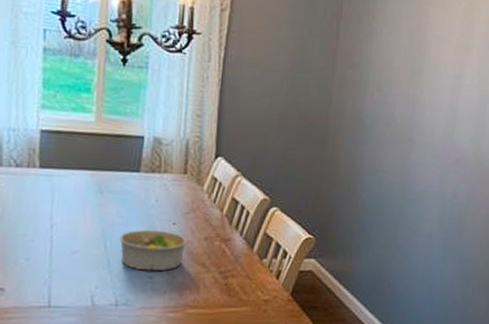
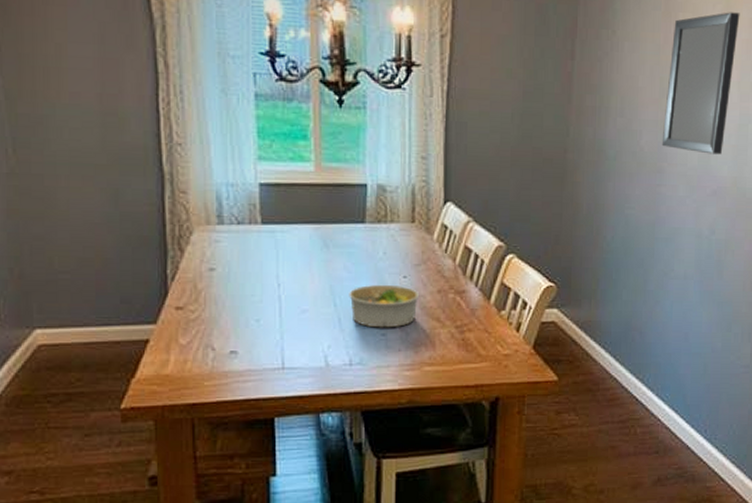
home mirror: none [412,9,481,129] -> present [661,12,740,155]

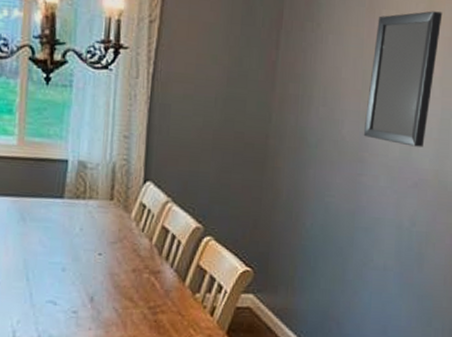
bowl: present [349,284,420,328] -> none [42,260,114,306]

